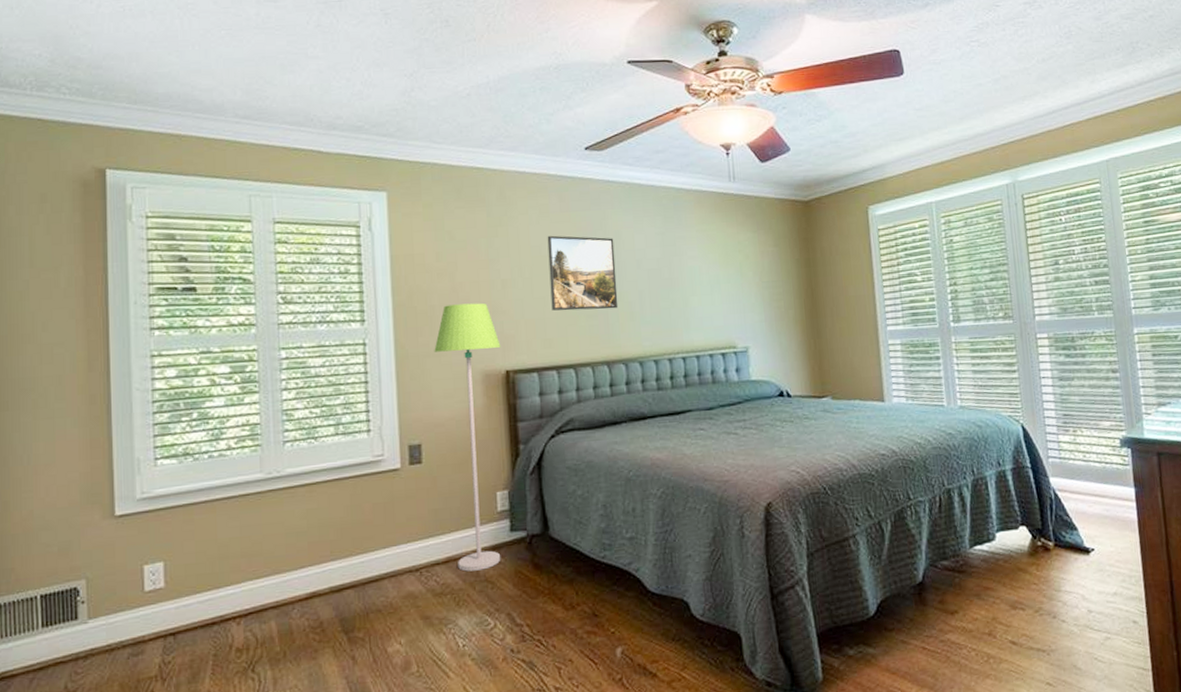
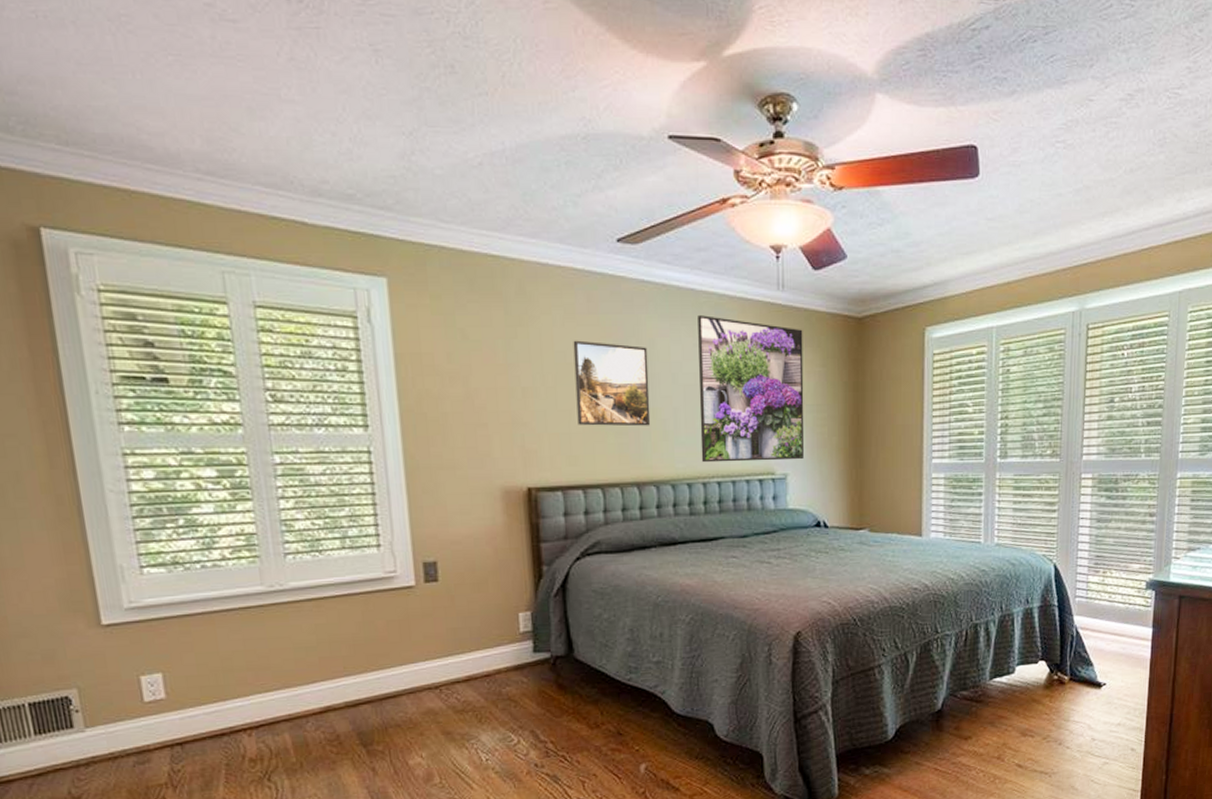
floor lamp: present [434,303,501,572] -> none [448,412,524,690]
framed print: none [658,207,763,340] -> present [698,315,805,463]

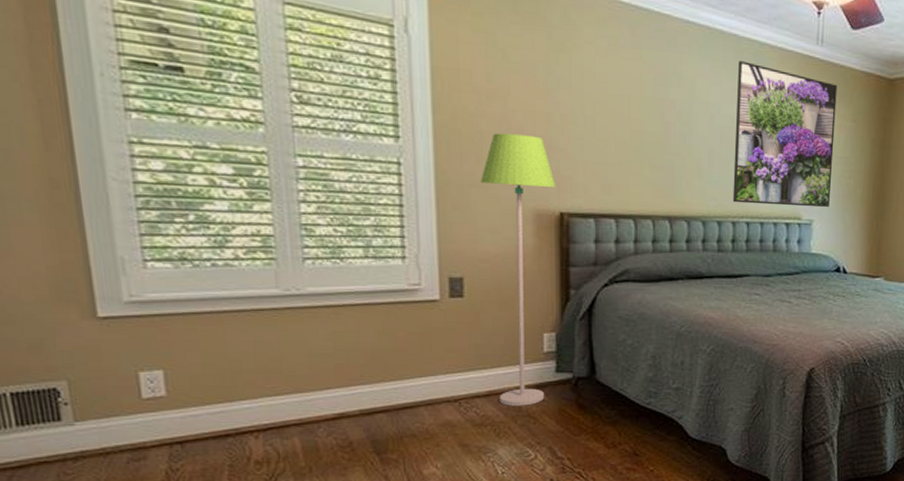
floor lamp: none [448,412,524,690] -> present [480,133,556,406]
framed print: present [573,340,651,427] -> none [614,72,688,163]

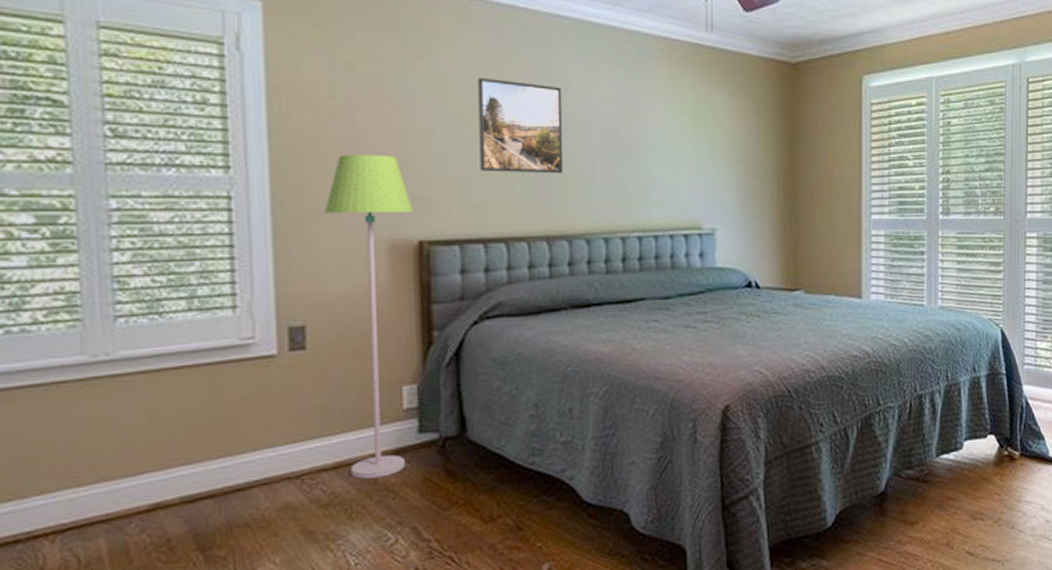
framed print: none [614,72,688,163] -> present [477,77,564,174]
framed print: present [732,61,838,208] -> none [618,55,734,215]

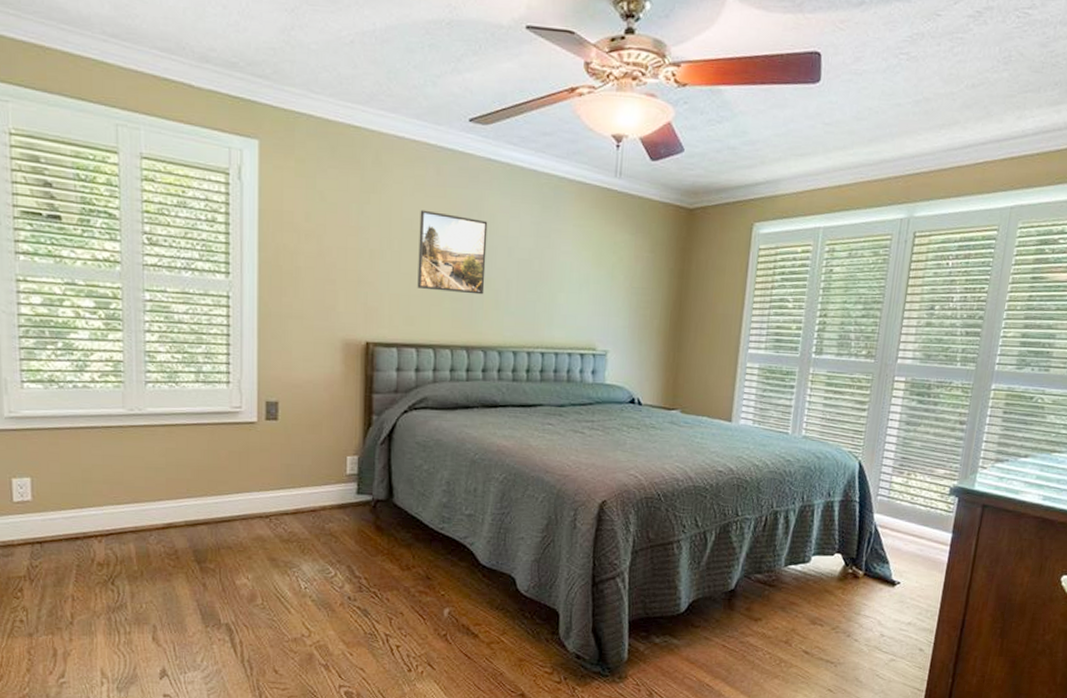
floor lamp: present [324,155,413,479] -> none [297,268,363,525]

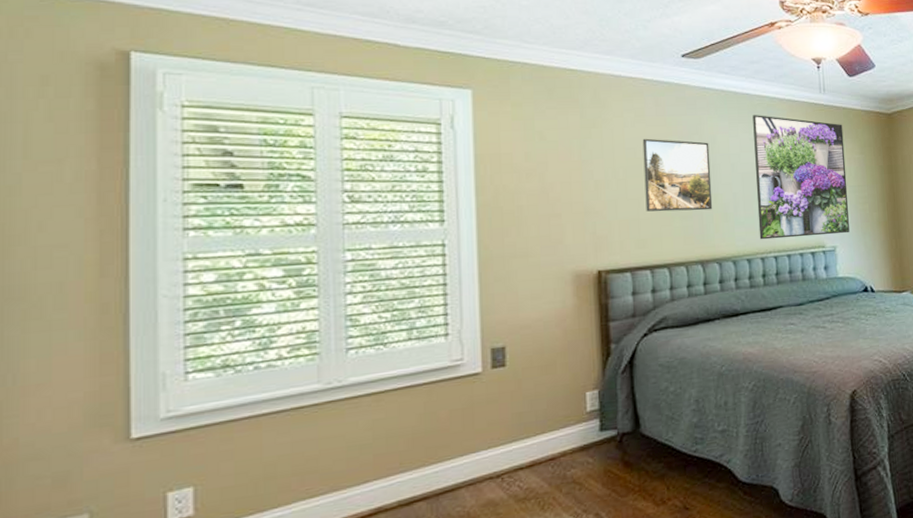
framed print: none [528,195,636,339] -> present [752,115,850,240]

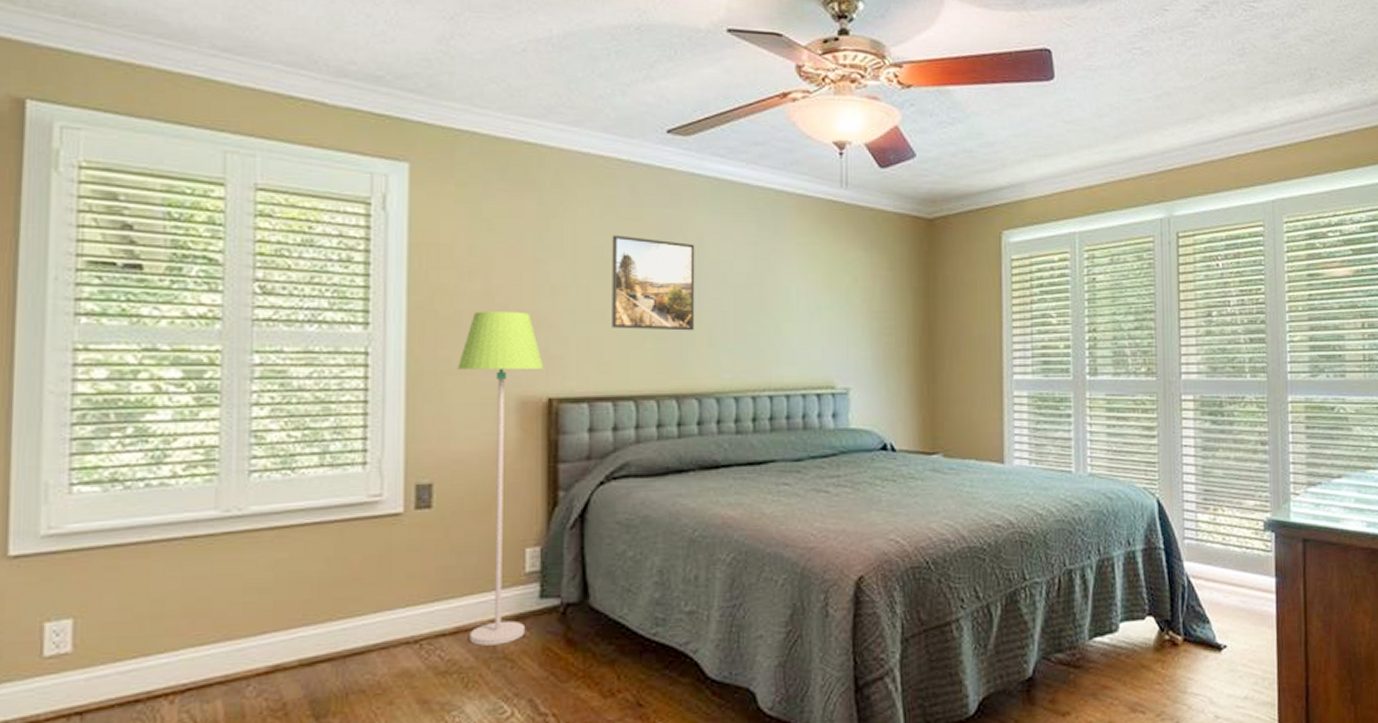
floor lamp: none [521,203,593,475] -> present [457,311,544,646]
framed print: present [752,115,850,240] -> none [751,212,869,374]

